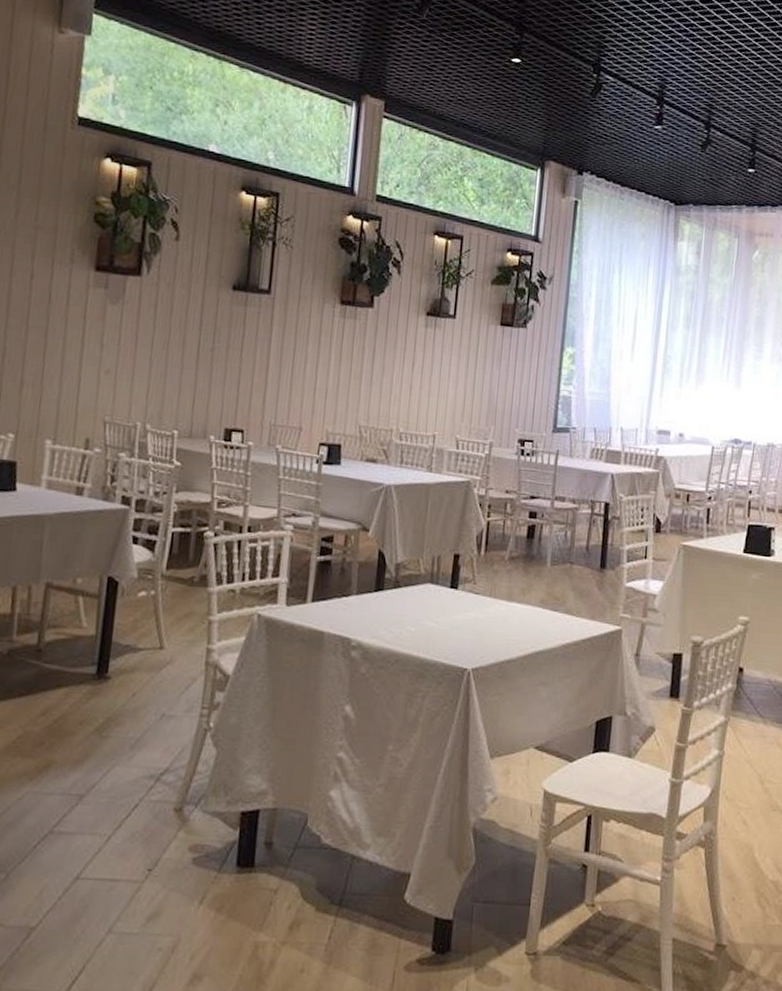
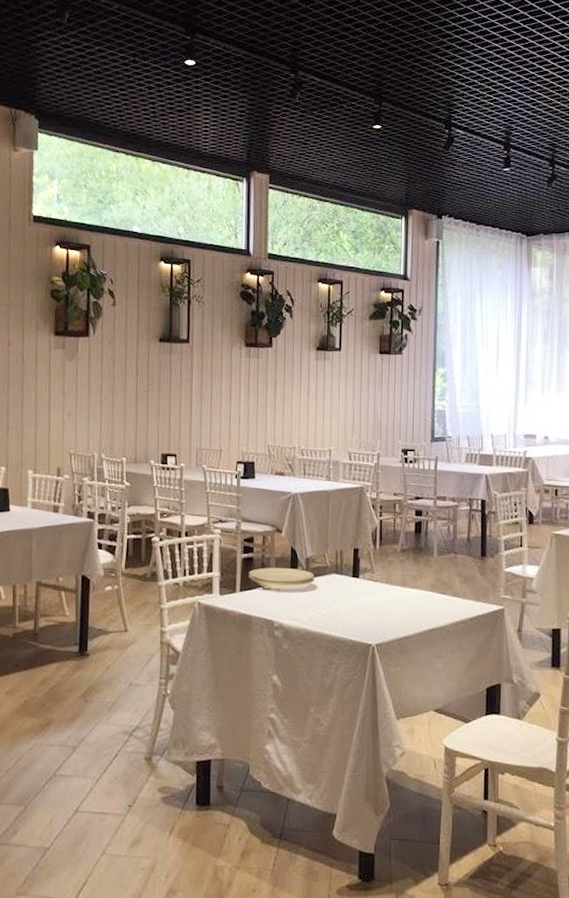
plate: none [324,573,405,602] -> present [249,567,314,590]

